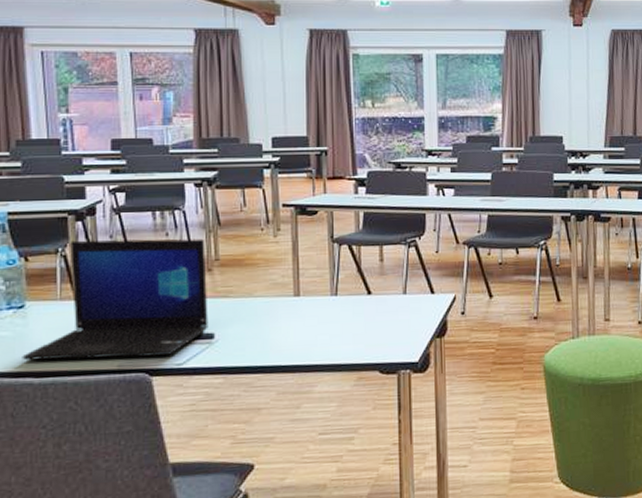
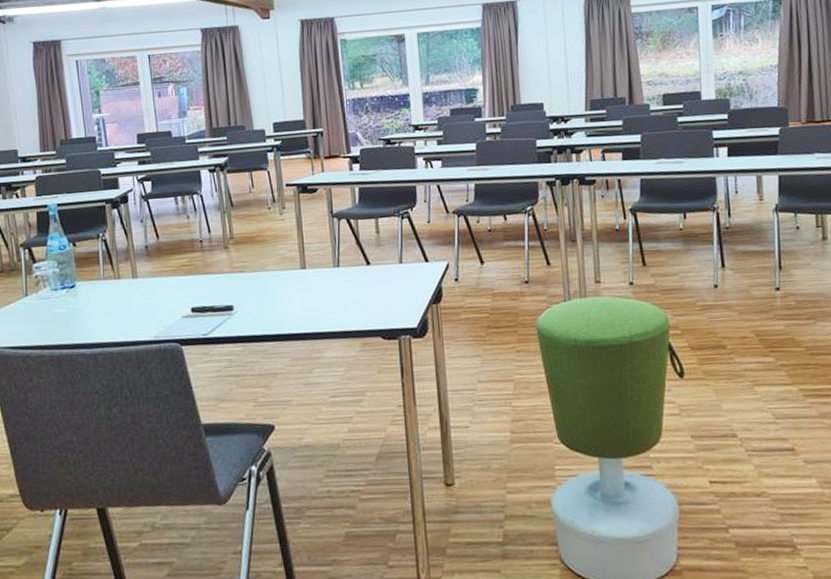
laptop: present [22,238,208,361] -> none [75,219,228,334]

